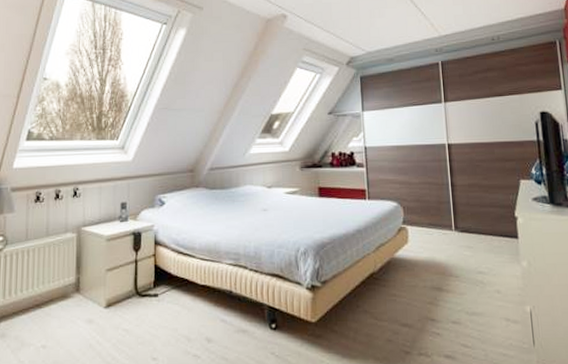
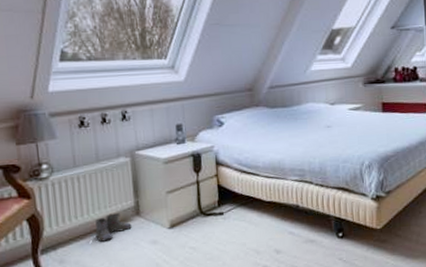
boots: none [33,289,71,317] -> present [92,213,132,242]

